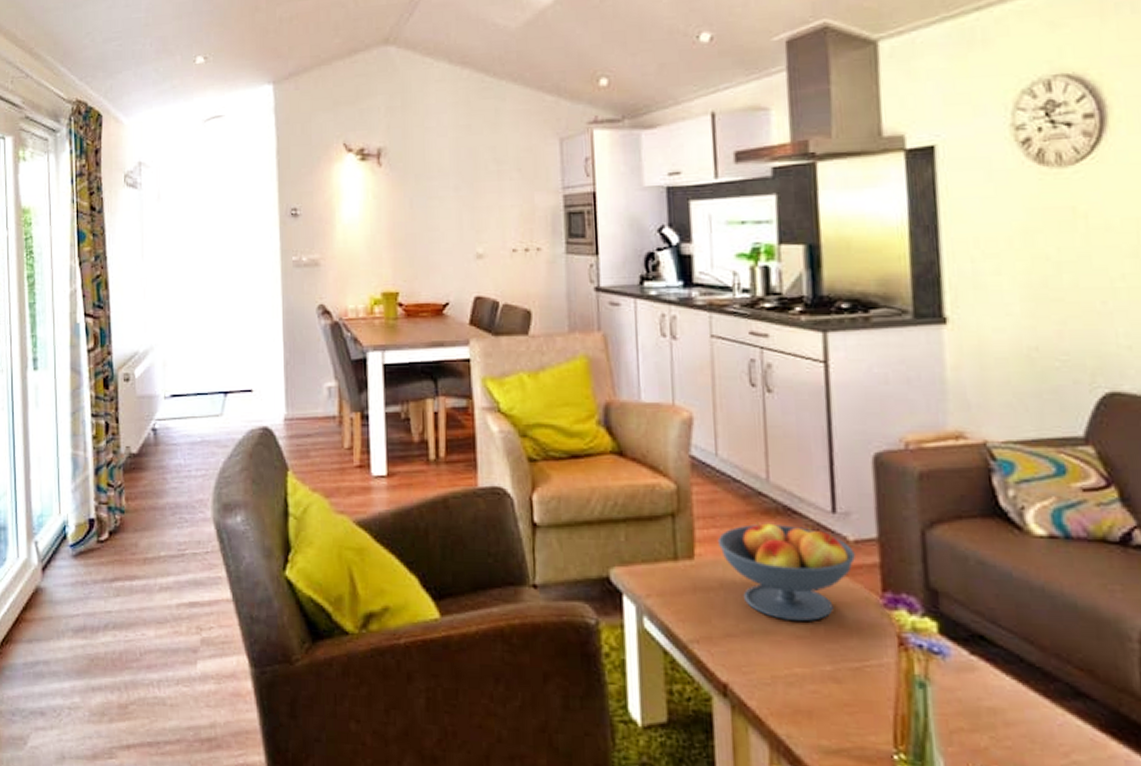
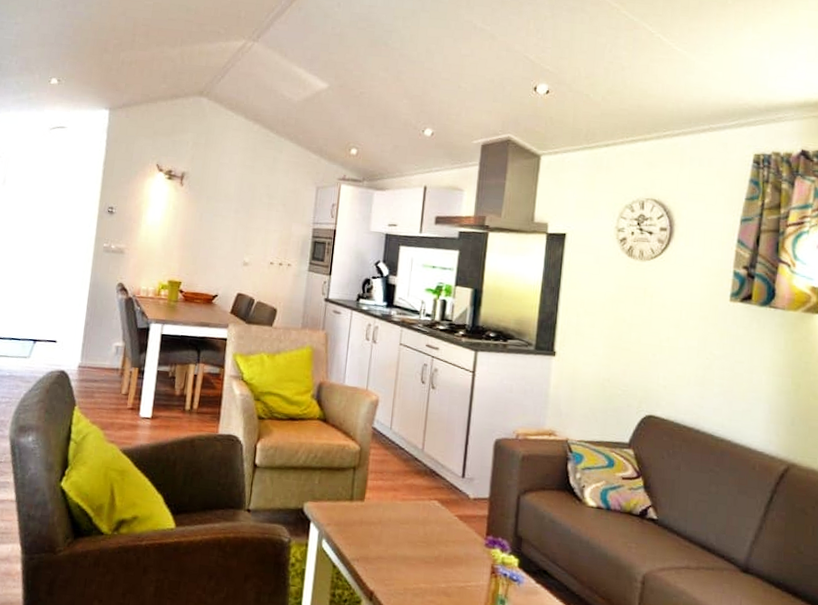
fruit bowl: present [717,521,856,622] -> none [382,478,473,552]

